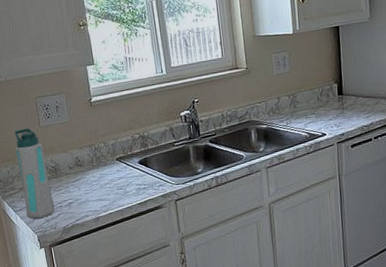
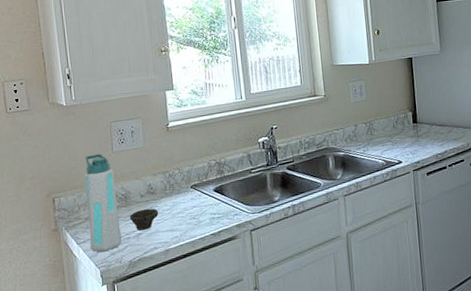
cup: none [60,179,88,200] -> present [129,208,159,230]

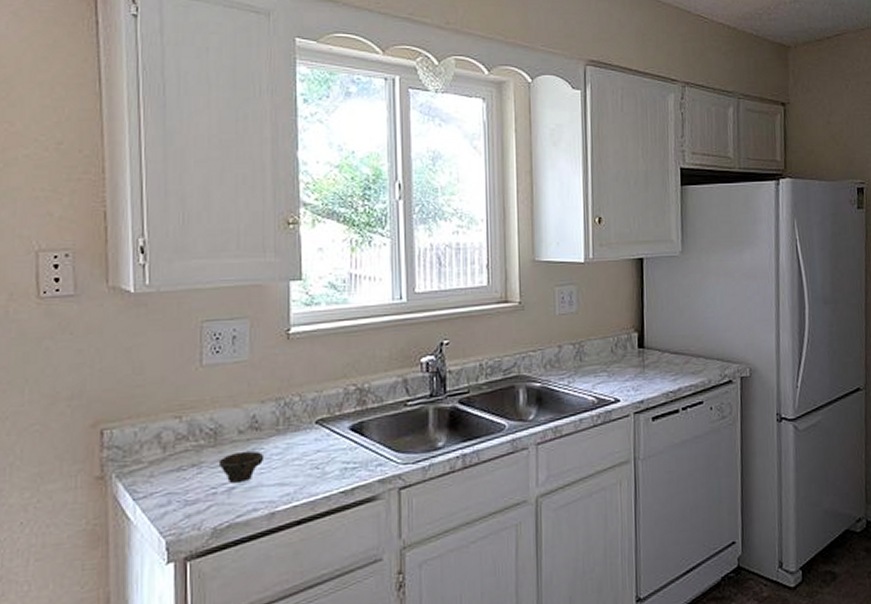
water bottle: present [84,153,122,252] -> none [153,366,205,513]

